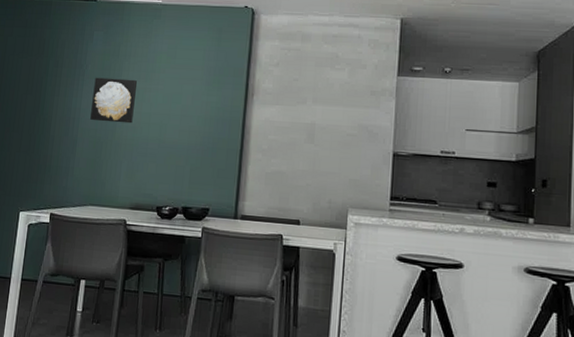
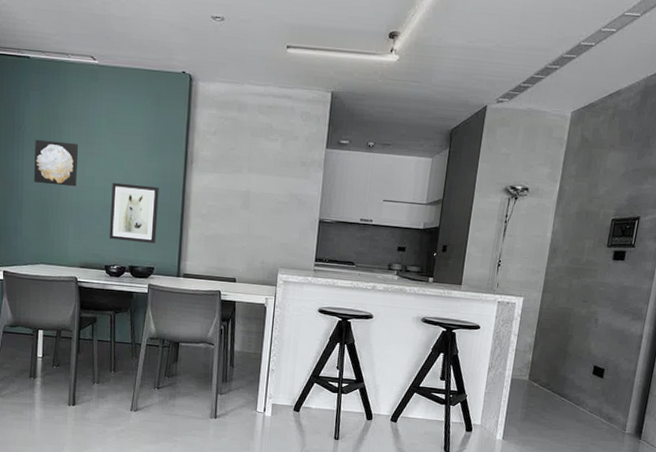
wall art: none [163,117,218,182] -> present [110,182,159,244]

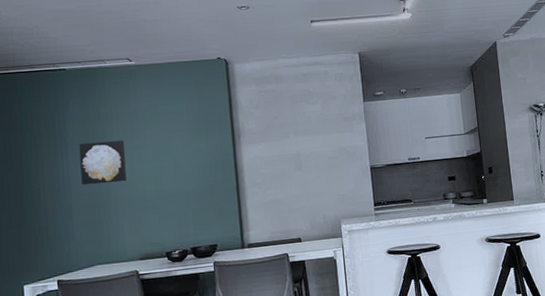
wall art: present [110,182,159,244] -> none [163,166,216,226]

